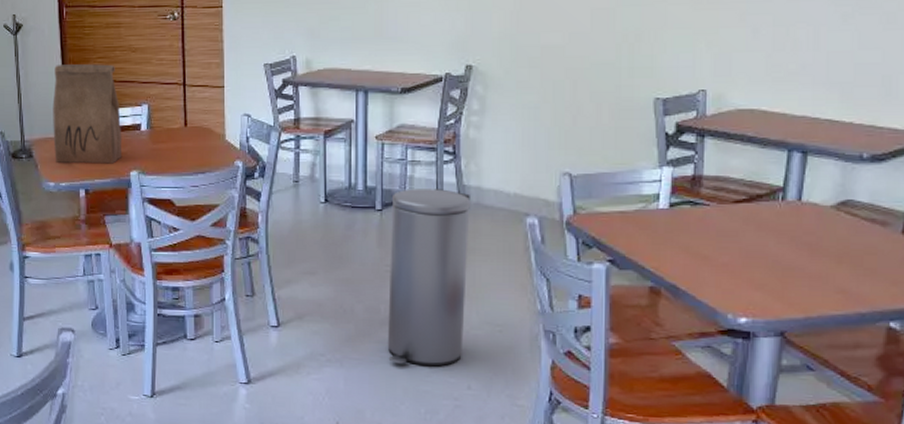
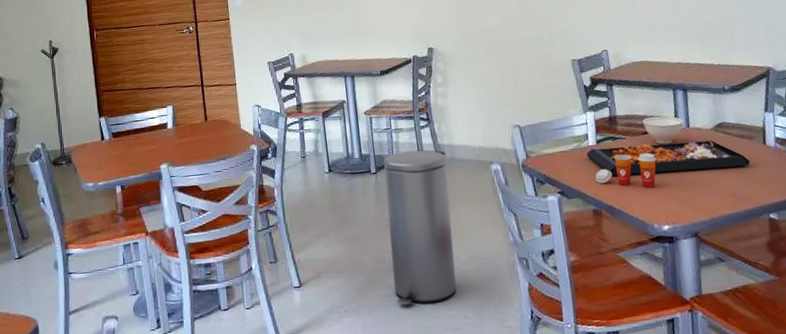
paper bag: present [52,64,123,164] -> none [88,75,153,165]
food tray: none [653,213,878,259] -> present [586,139,750,176]
beverage cup: none [661,224,747,269] -> present [595,152,657,188]
bowl: none [736,182,795,219] -> present [642,116,684,145]

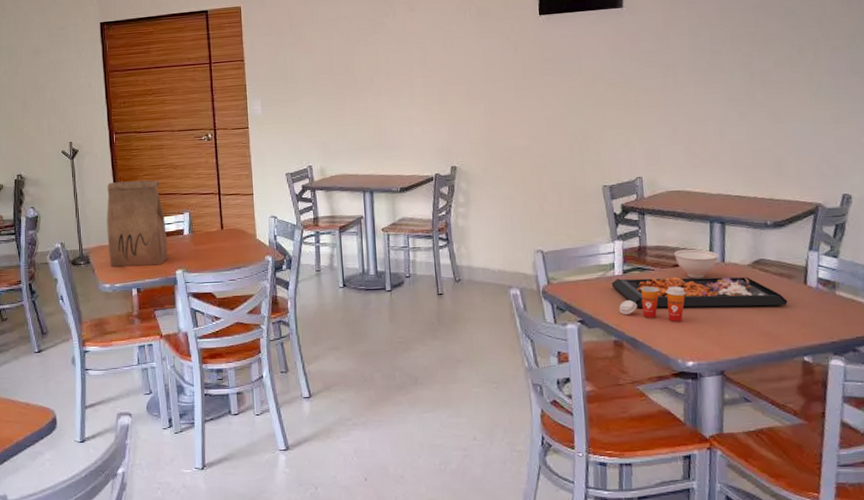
paper bag: none [88,75,153,165] -> present [106,180,169,267]
pedal bin: present [383,149,457,305] -> none [398,270,467,423]

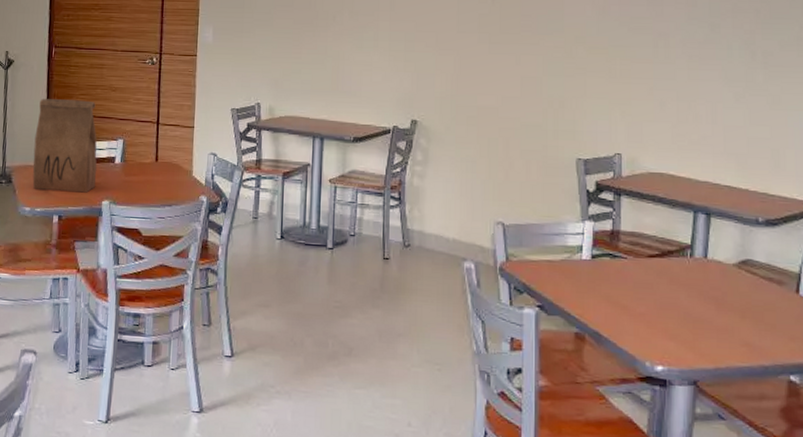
food tray: present [611,276,788,308] -> none [577,263,776,315]
beverage cup: present [619,286,686,322] -> none [584,275,661,320]
bowl: present [673,249,719,279] -> none [650,238,701,273]

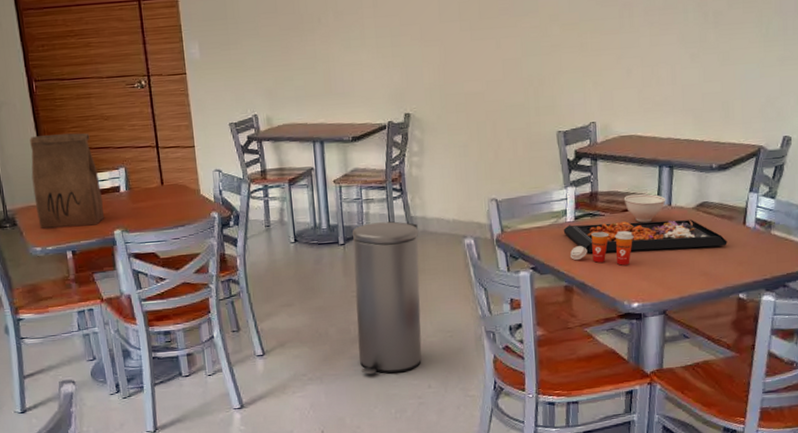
pedal bin: none [333,230,413,403] -> present [352,221,422,374]
food tray: none [577,263,776,315] -> present [563,219,727,253]
beverage cup: none [584,275,661,320] -> present [570,230,634,266]
bowl: none [650,238,701,273] -> present [623,193,666,223]

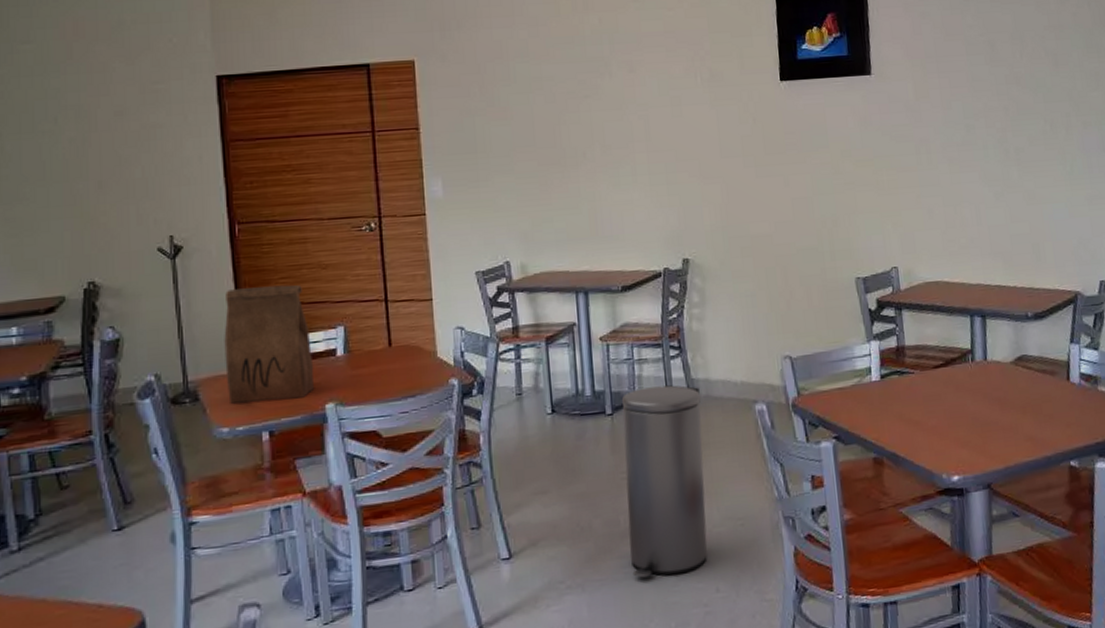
food tray: present [563,219,727,253] -> none [868,375,1052,417]
beverage cup: present [570,230,634,266] -> none [878,390,949,432]
bowl: present [623,193,666,223] -> none [934,347,981,381]

